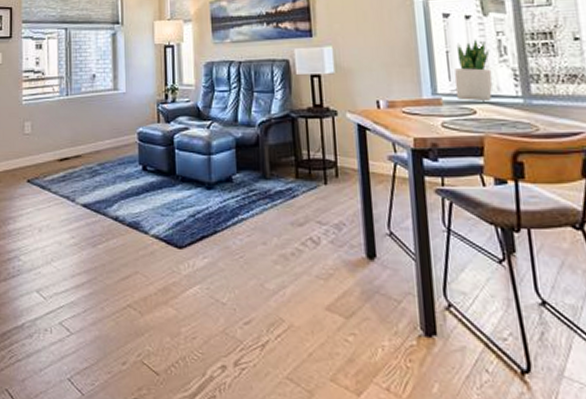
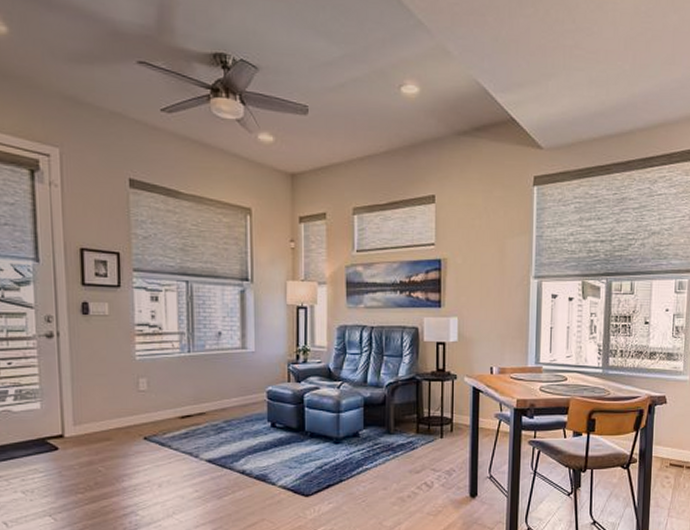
planter: present [454,39,493,102] -> none [553,318,584,371]

